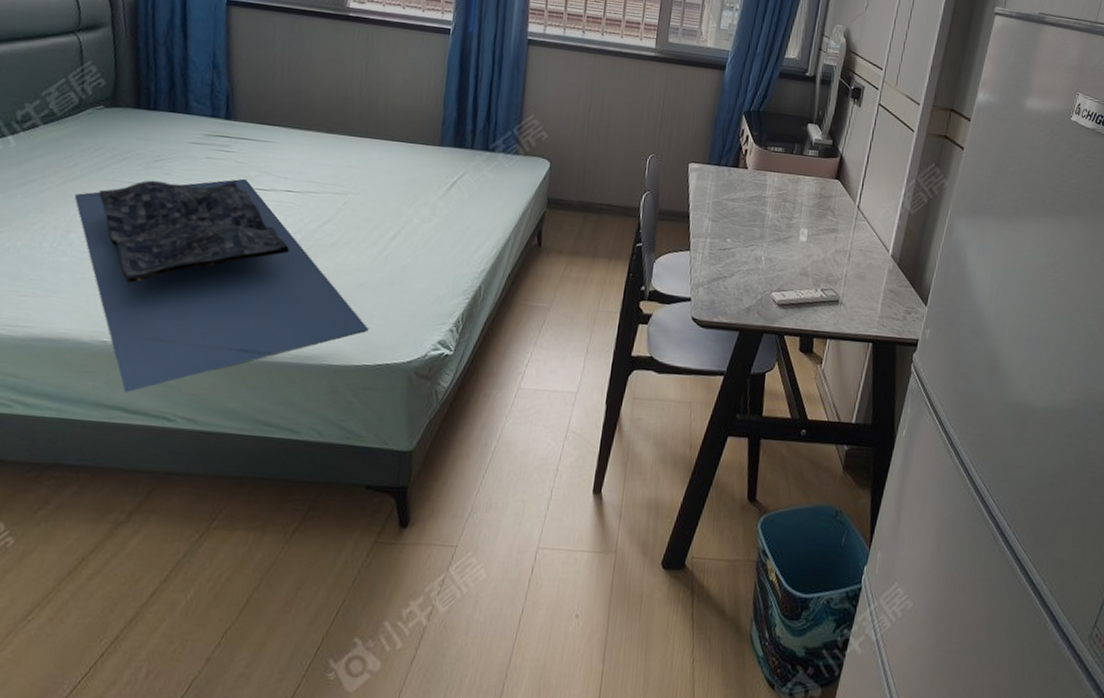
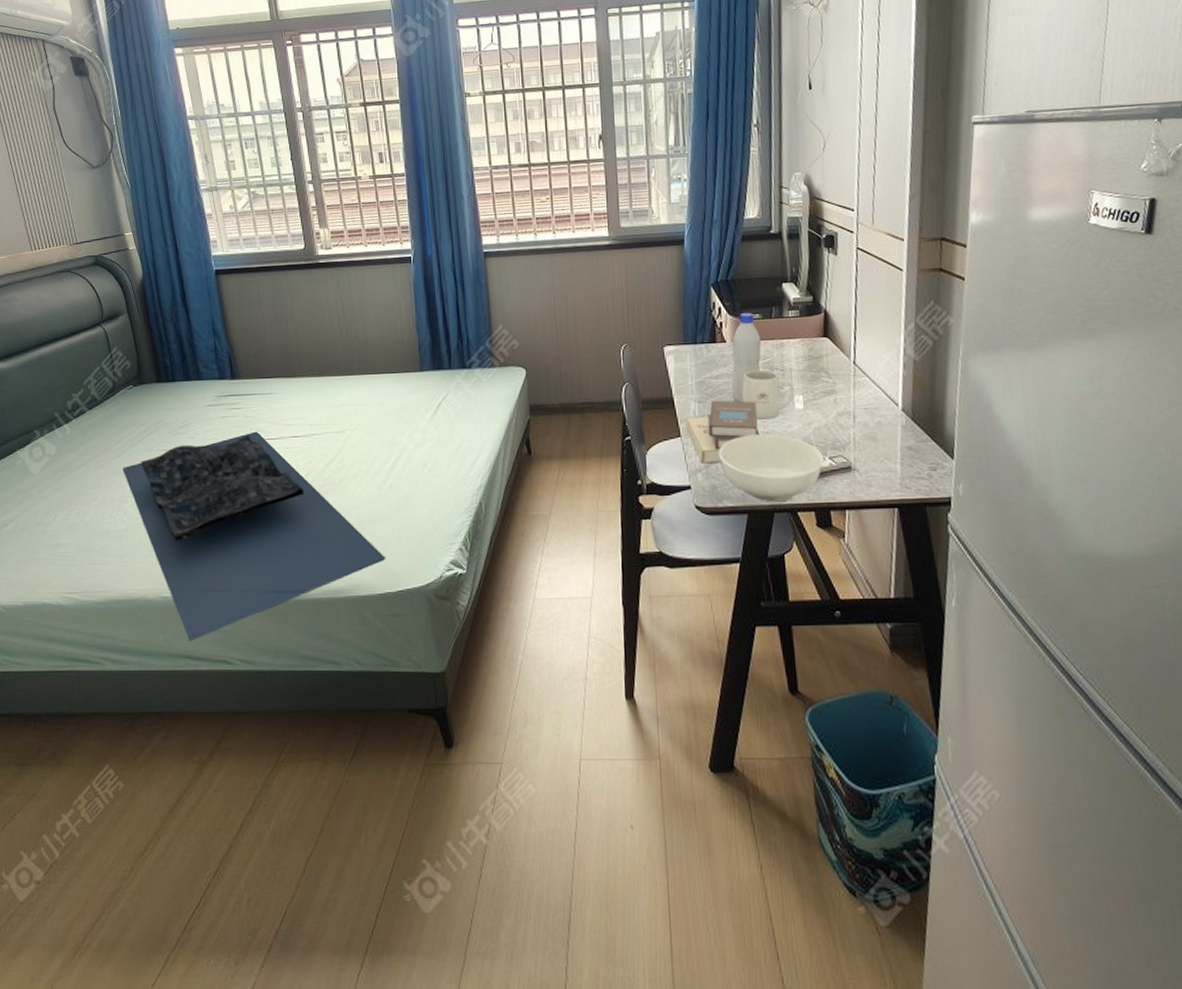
books: none [696,221,765,279] -> present [685,400,760,462]
bowl: none [722,258,817,325] -> present [719,434,824,503]
water bottle: none [744,145,780,228] -> present [731,313,762,403]
mug: none [752,198,802,247] -> present [741,369,795,420]

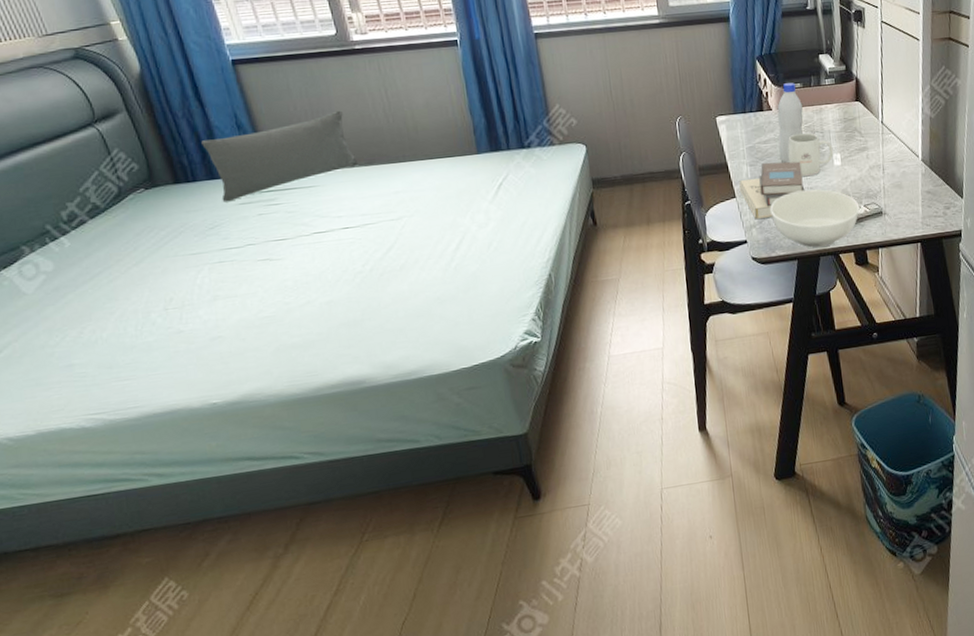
throw blanket: present [123,431,386,642] -> none [143,226,457,444]
pillow: none [183,321,312,403] -> present [201,110,359,203]

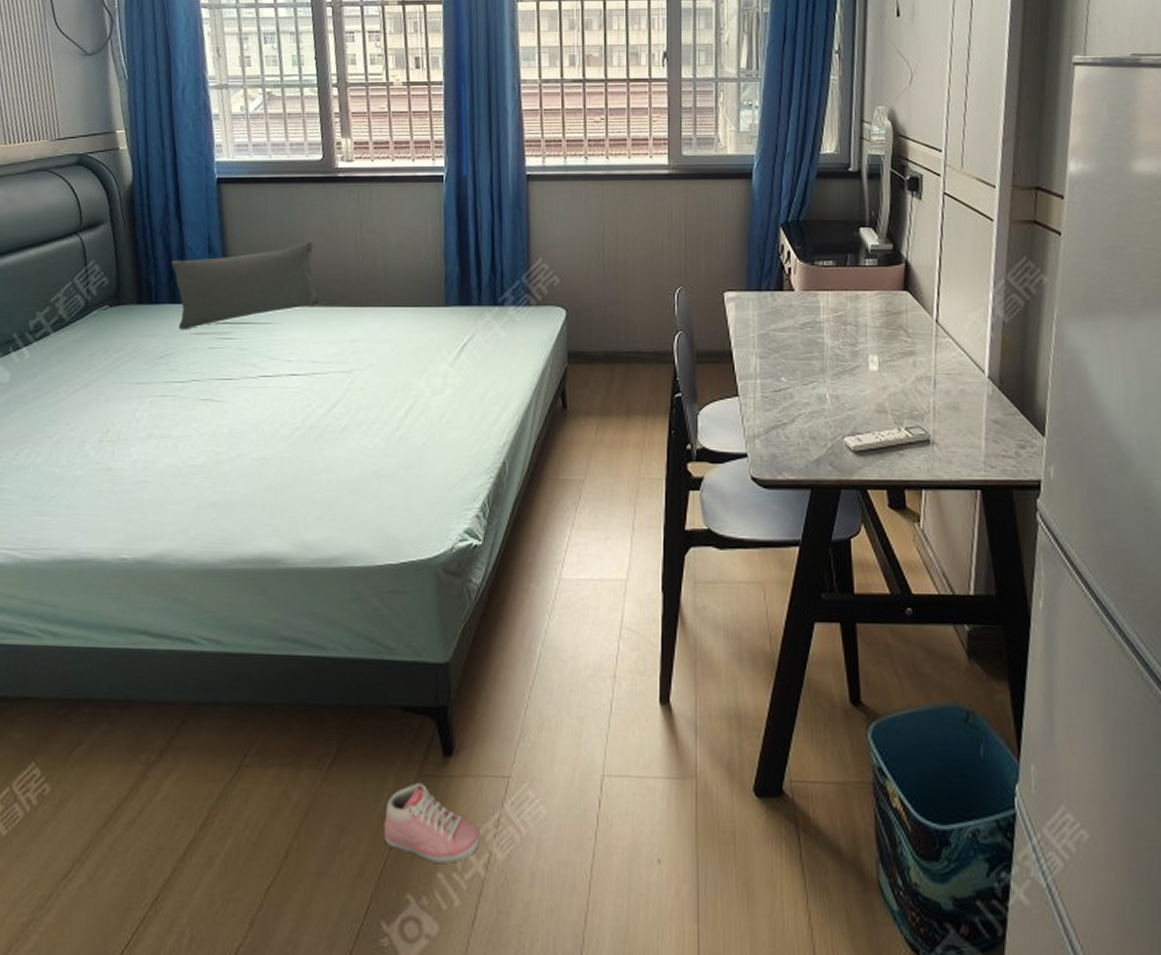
sneaker: none [492,522,573,576] -> present [383,782,481,863]
books: present [739,161,805,219] -> none [744,356,828,427]
bowl: present [770,189,860,248] -> none [781,397,899,477]
water bottle: present [777,82,804,164] -> none [799,259,834,361]
mug: present [788,132,834,177] -> none [809,323,870,381]

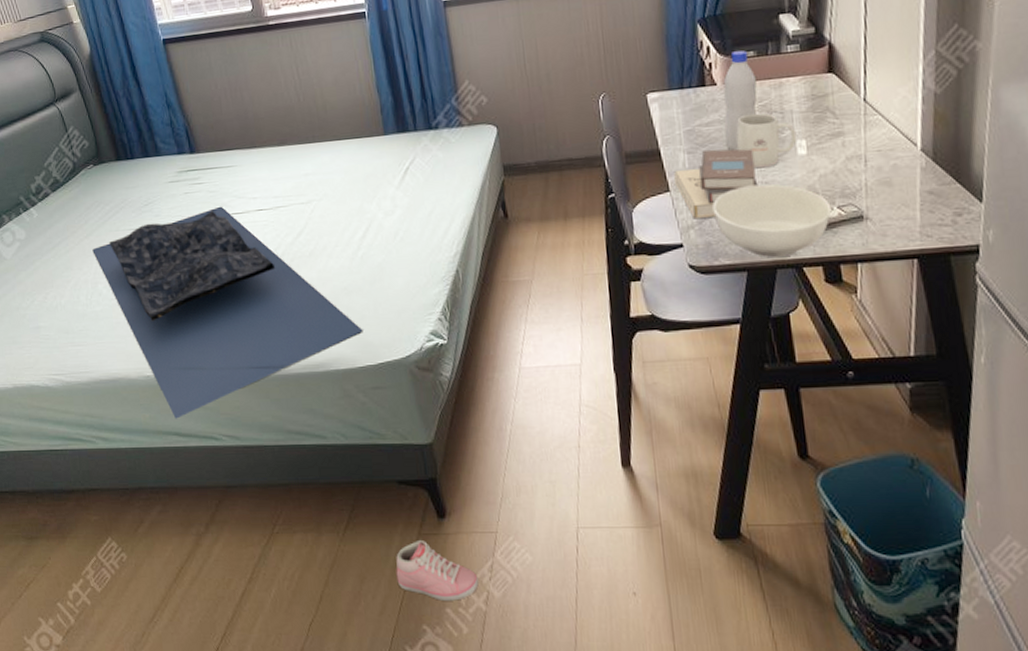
throw blanket: none [87,366,389,614] -> present [92,206,363,419]
pillow: present [171,242,320,330] -> none [138,88,272,180]
books: none [744,356,828,427] -> present [674,149,758,218]
bowl: none [781,397,899,477] -> present [712,183,832,258]
water bottle: none [799,259,834,361] -> present [723,50,758,152]
mug: none [809,323,870,381] -> present [736,113,797,169]

